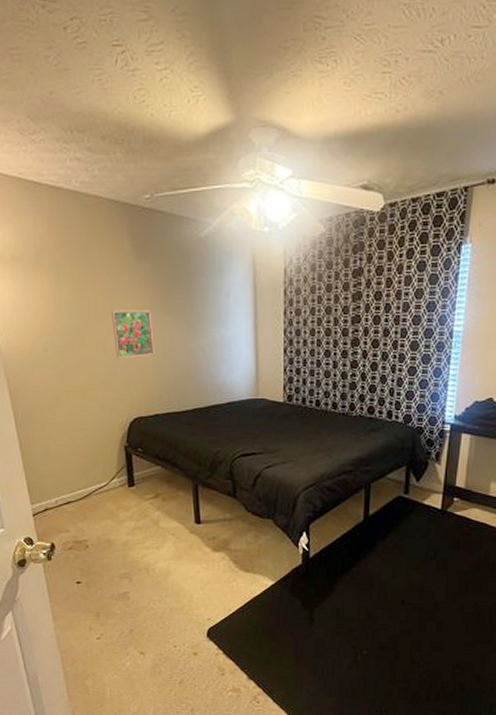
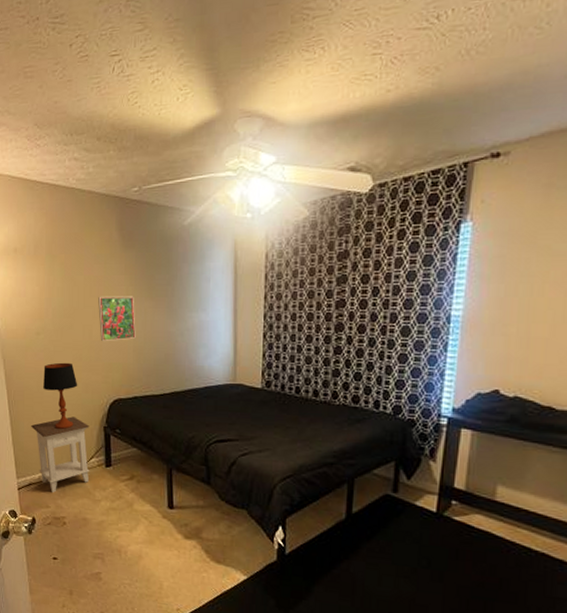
nightstand: none [44,437,112,516] -> present [31,416,90,493]
table lamp: none [54,380,94,452] -> present [43,362,78,430]

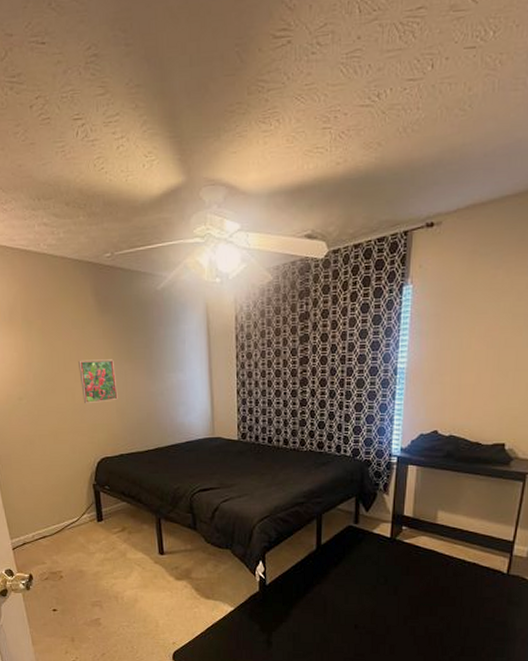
nightstand: present [31,416,90,493] -> none [21,477,83,549]
table lamp: present [43,362,78,430] -> none [29,425,65,490]

